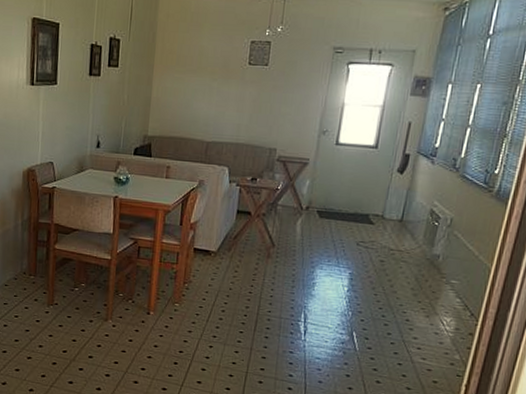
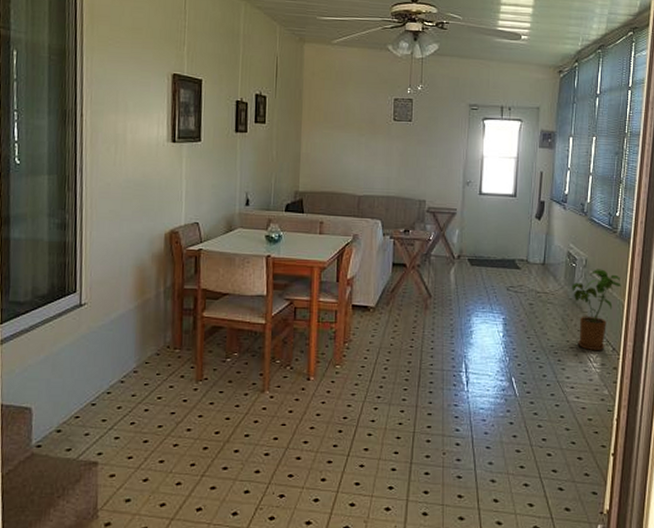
house plant: none [430,229,491,314] -> present [572,269,621,350]

